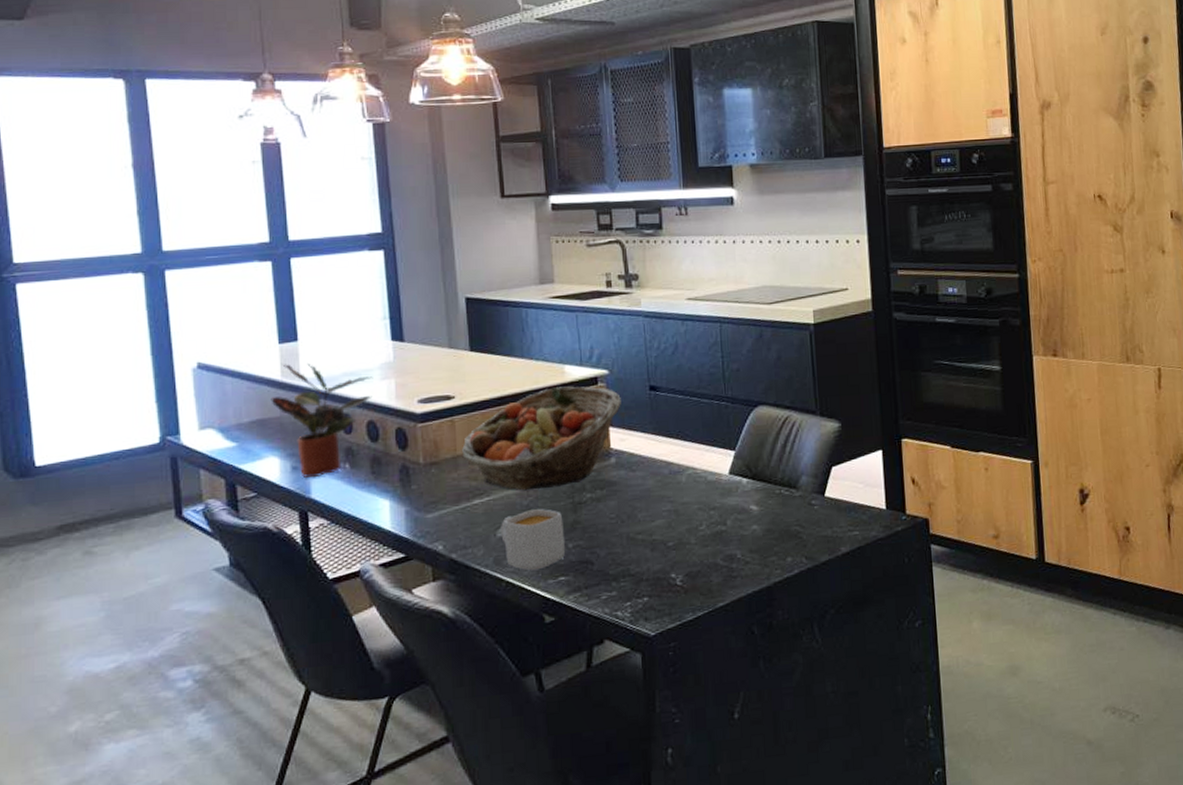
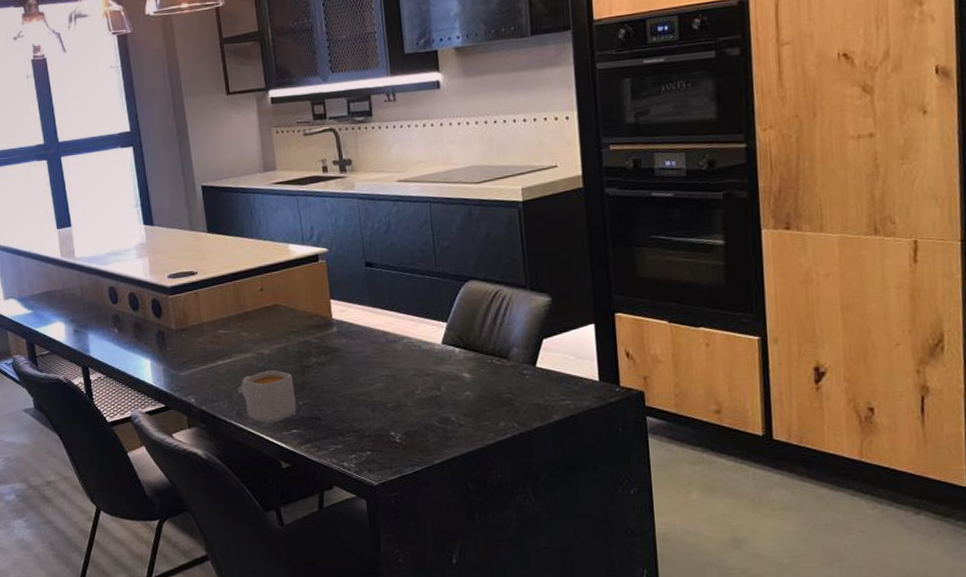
potted plant: present [271,362,373,478] -> none [54,244,132,340]
fruit basket: present [461,386,621,491] -> none [205,263,340,355]

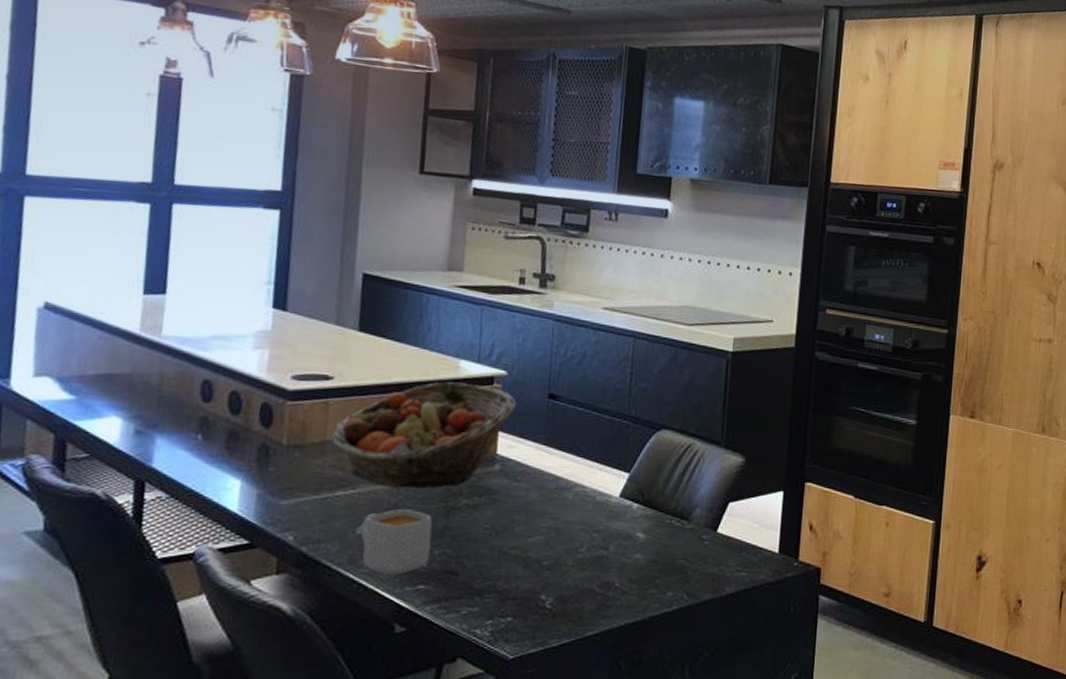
fruit basket: none [205,263,340,355] -> present [331,381,516,489]

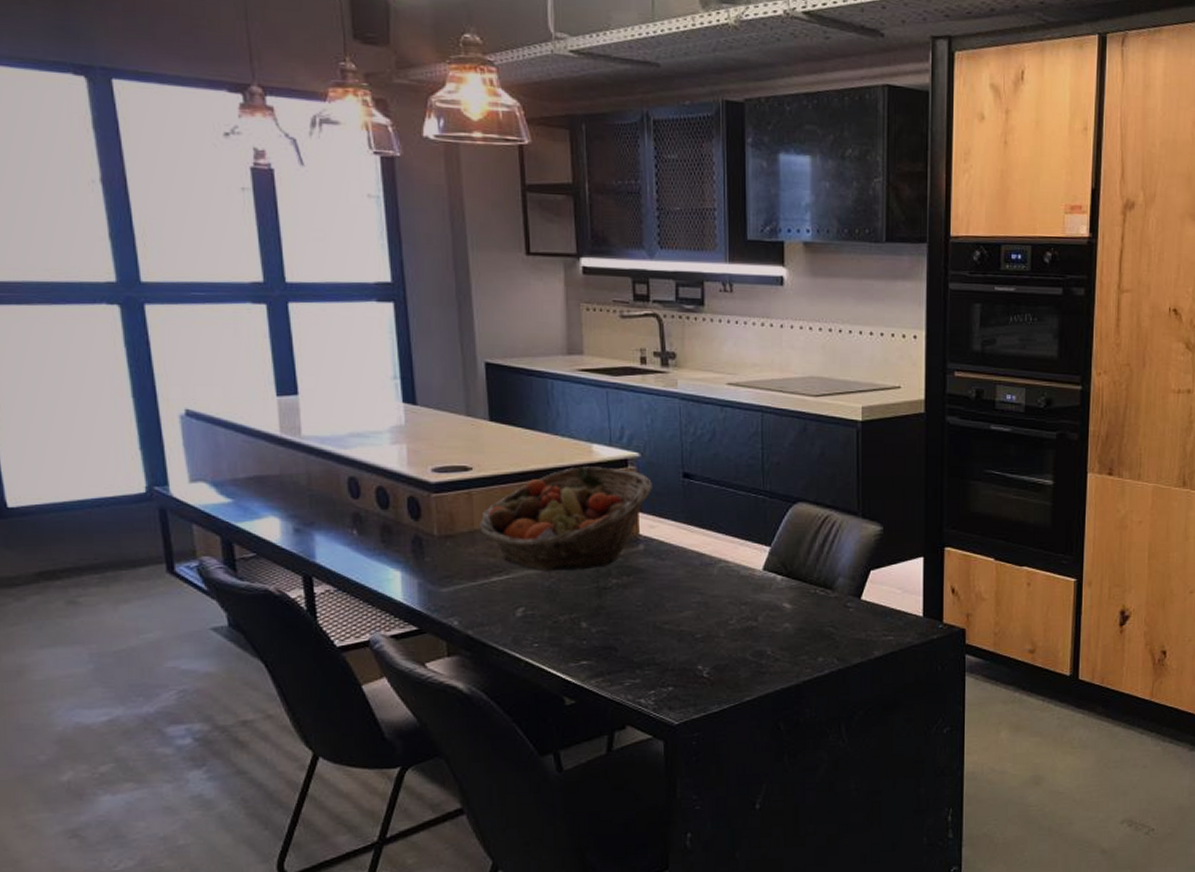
mug: present [360,509,433,575] -> none [520,591,589,653]

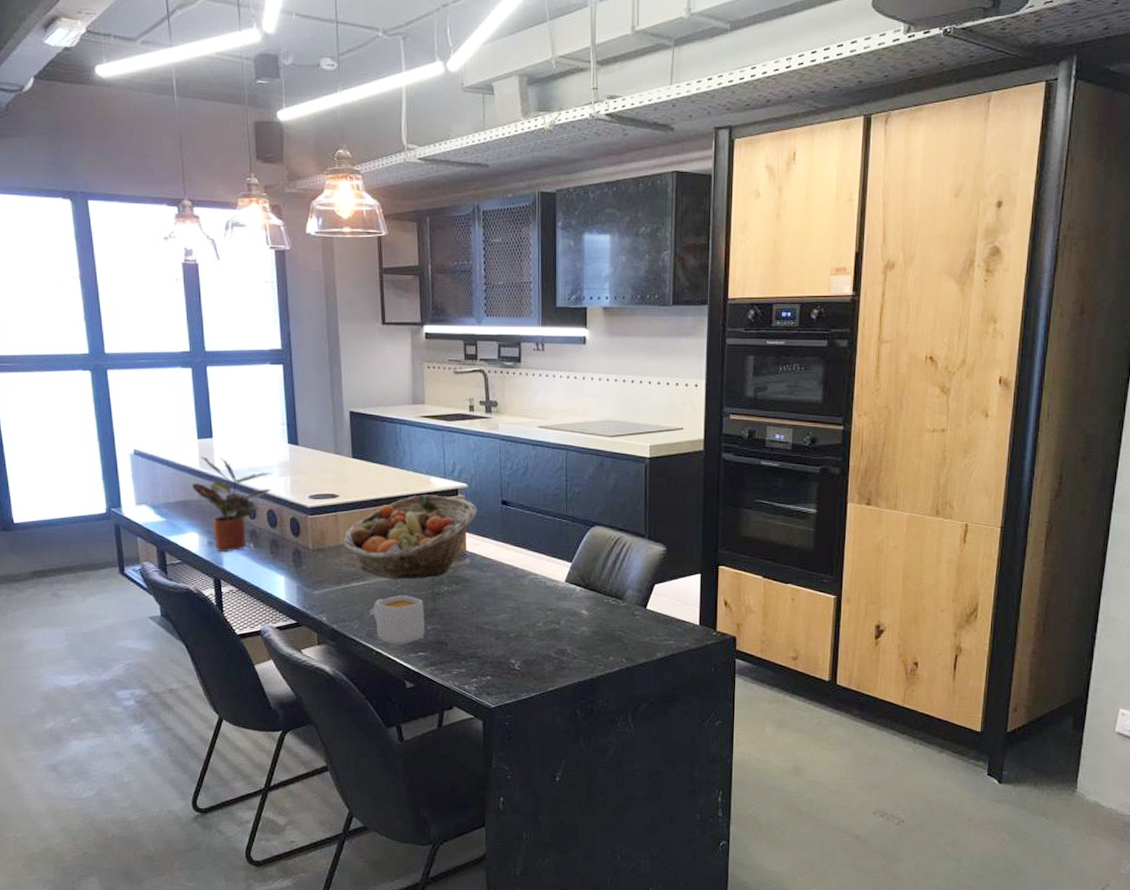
potted plant: none [269,419,383,542] -> present [191,456,273,553]
mug: none [520,591,589,653] -> present [373,596,425,645]

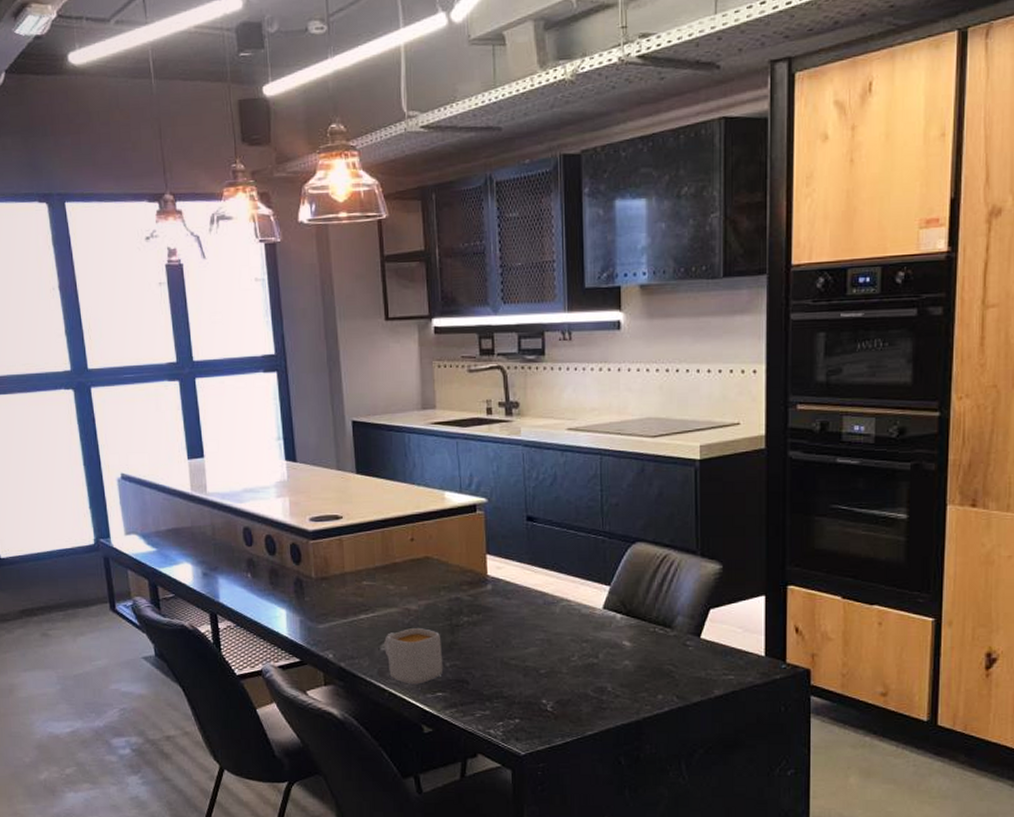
potted plant: present [191,456,273,553] -> none [183,478,270,585]
fruit basket: present [343,495,477,580] -> none [348,512,499,610]

